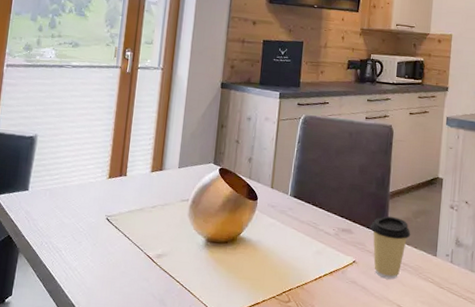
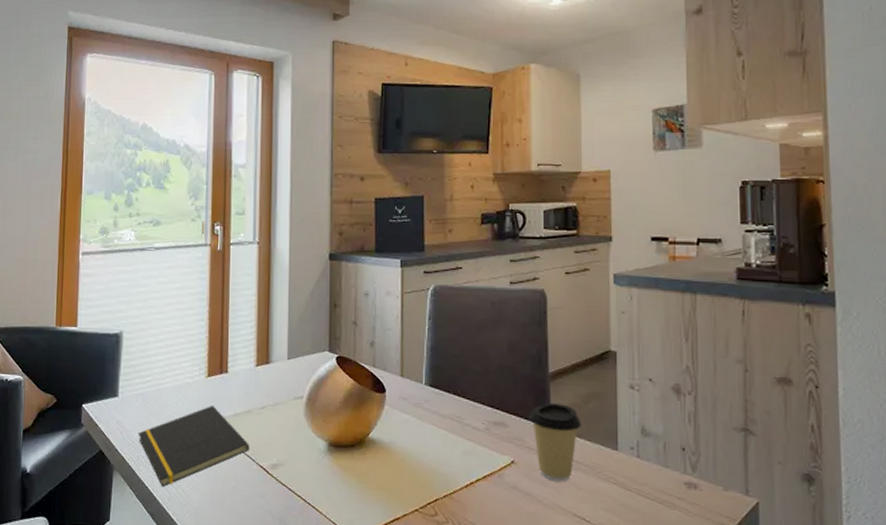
notepad: none [43,203,140,270] -> present [138,406,249,488]

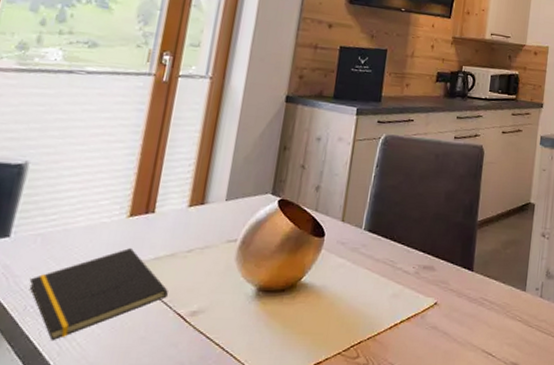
coffee cup: present [529,402,582,482] -> none [455,248,499,321]

